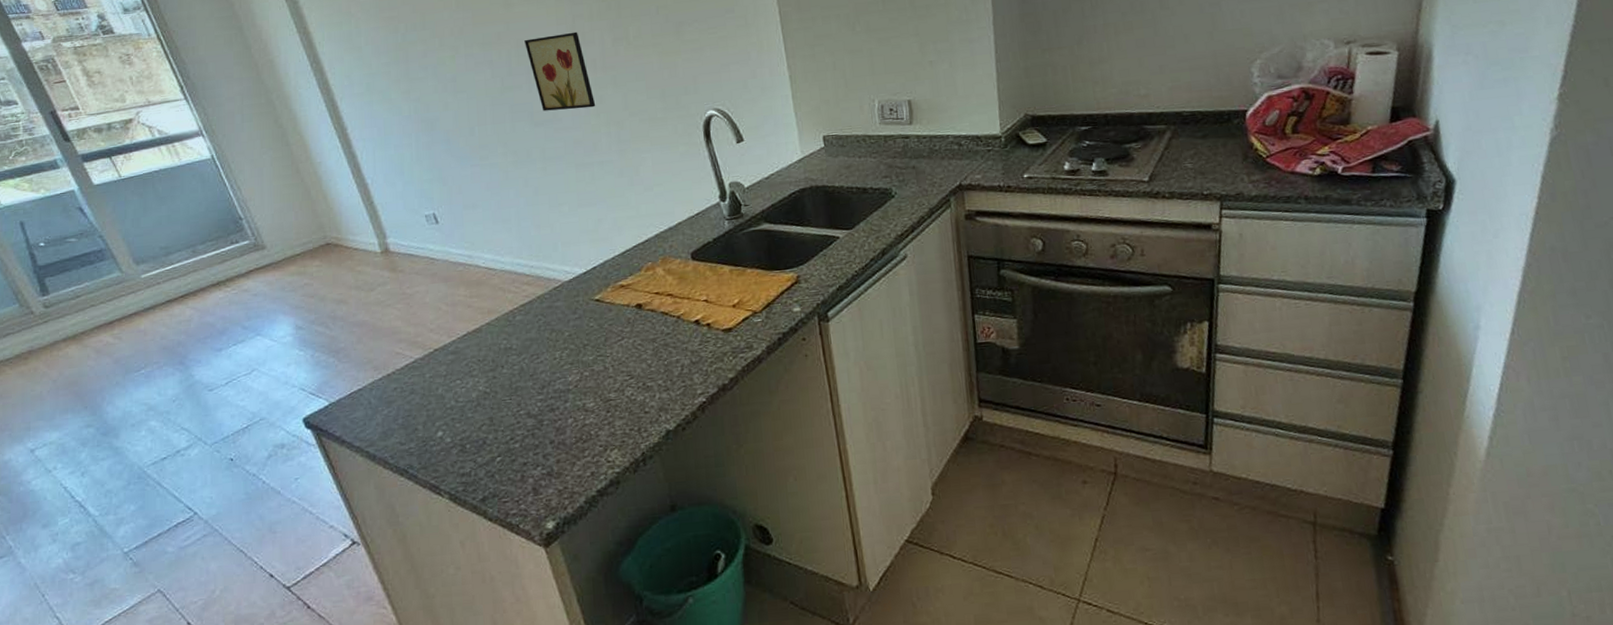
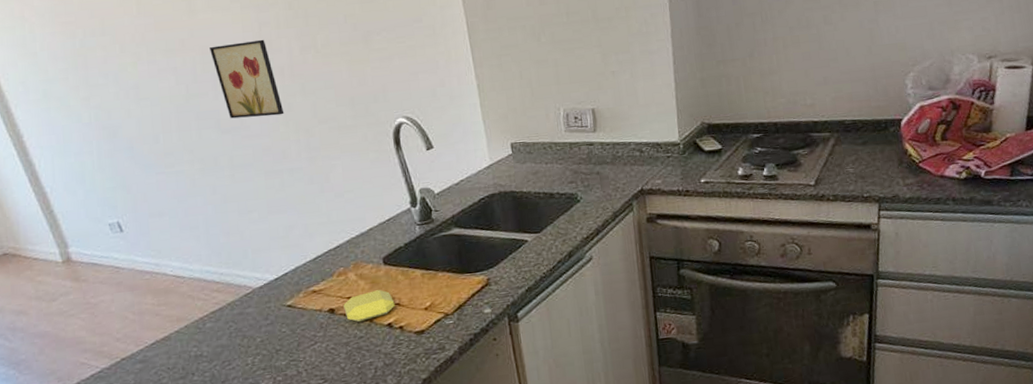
soap bar: none [651,285,703,319] -> present [343,290,395,323]

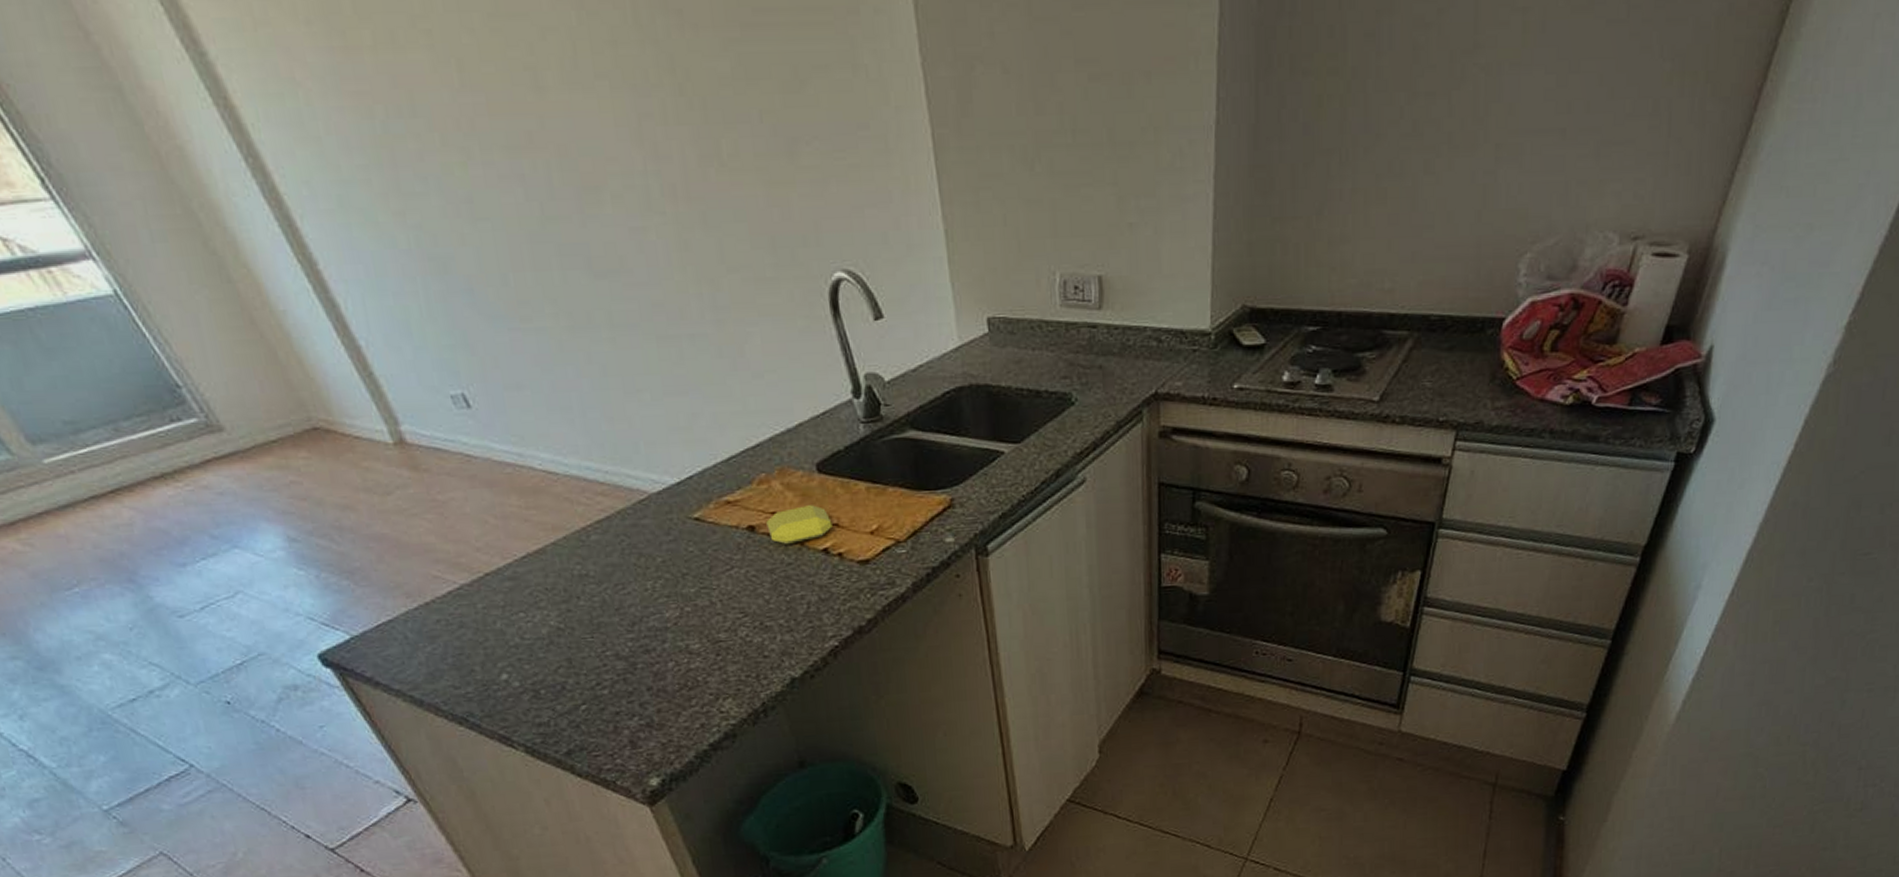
wall art: present [210,39,284,119] -> none [569,139,680,257]

